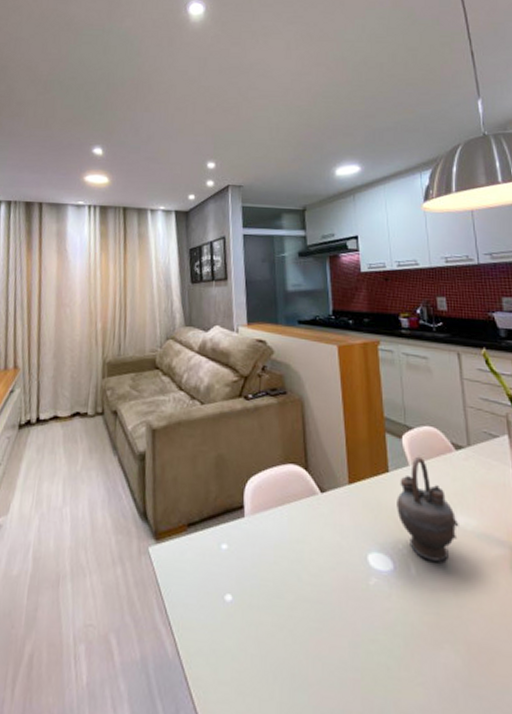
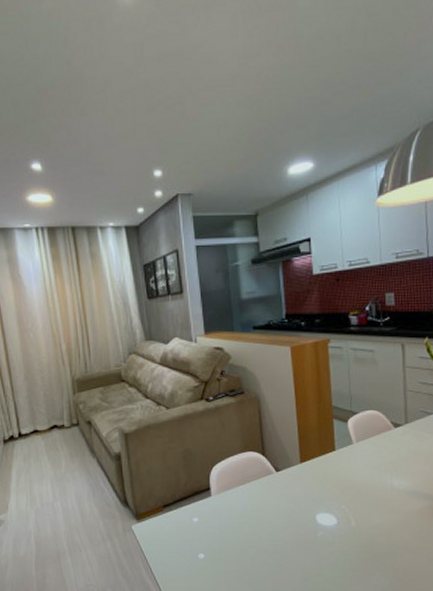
teapot: present [397,456,459,562] -> none [341,435,394,515]

